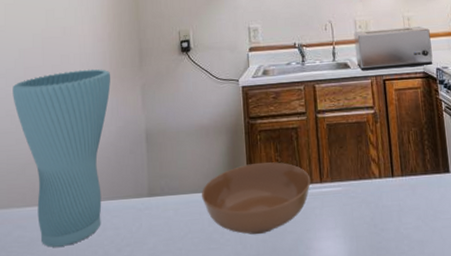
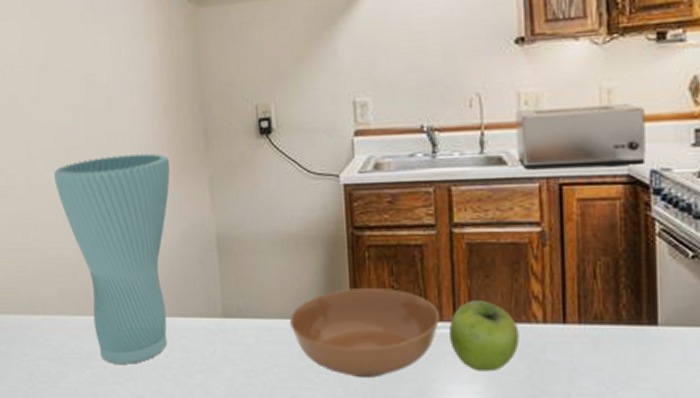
fruit: none [317,165,365,219] -> present [449,301,520,372]

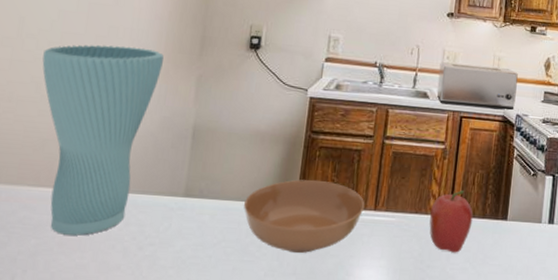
fruit: present [449,301,520,372] -> none [369,195,419,250]
fruit: none [533,288,602,373] -> present [429,190,473,253]

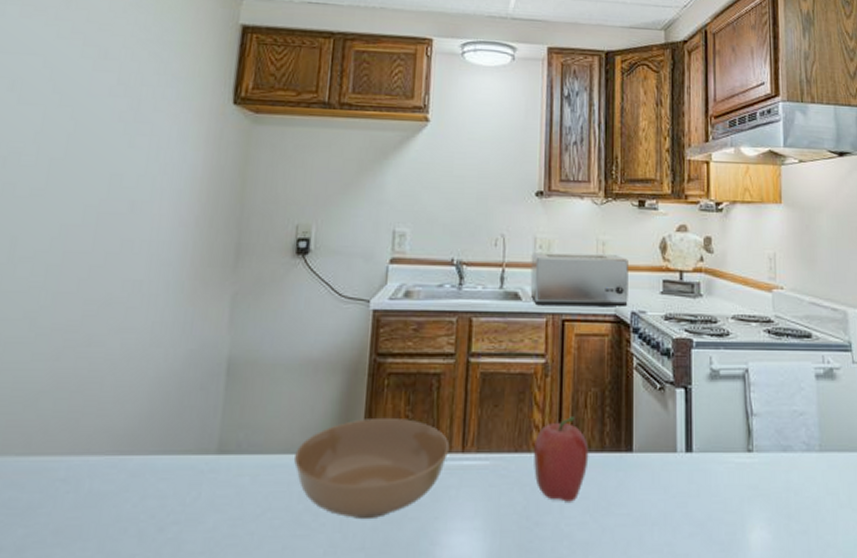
vase: present [42,44,164,236] -> none [38,263,190,519]

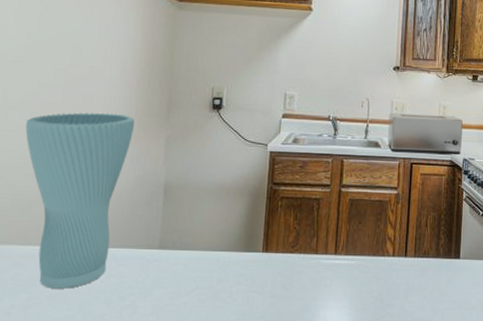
vase: none [38,263,190,519] -> present [25,112,134,289]
bowl: present [293,419,450,519] -> none [213,229,326,297]
fruit: present [533,417,589,502] -> none [386,232,428,291]

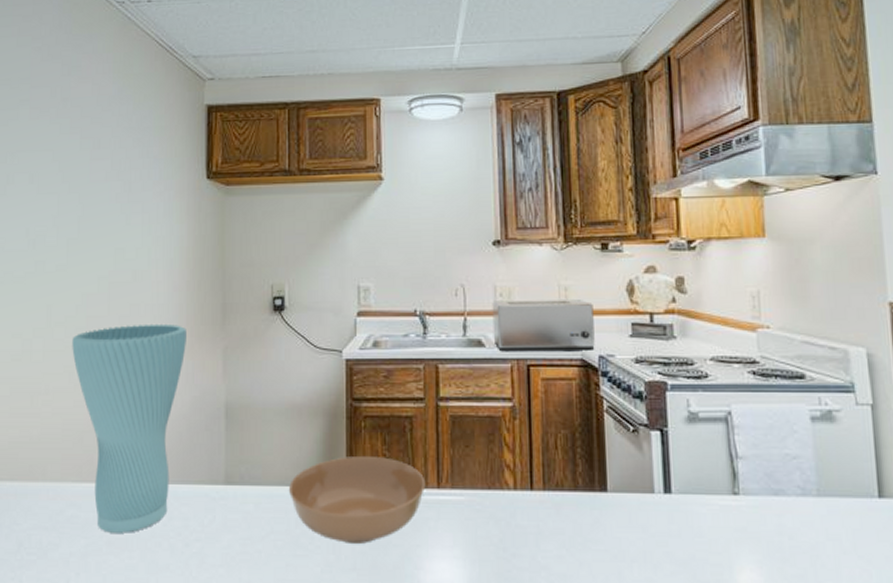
bowl: none [213,229,326,297] -> present [288,457,426,544]

